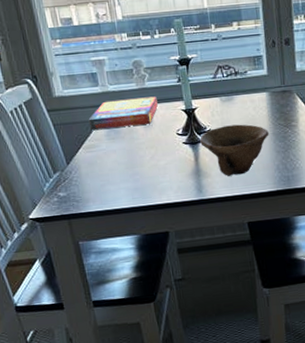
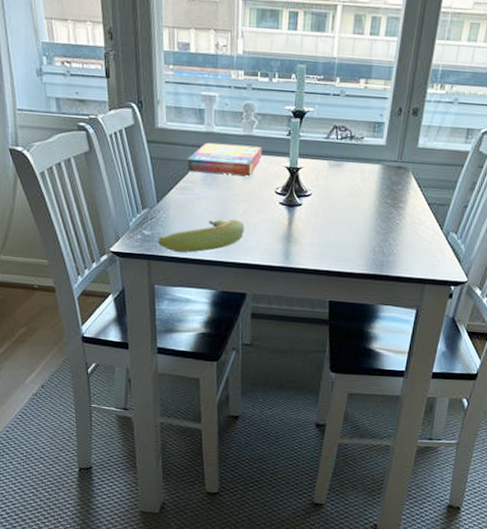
banana: none [74,166,156,207] -> present [158,219,245,253]
bowl: present [200,124,269,176] -> none [297,193,373,249]

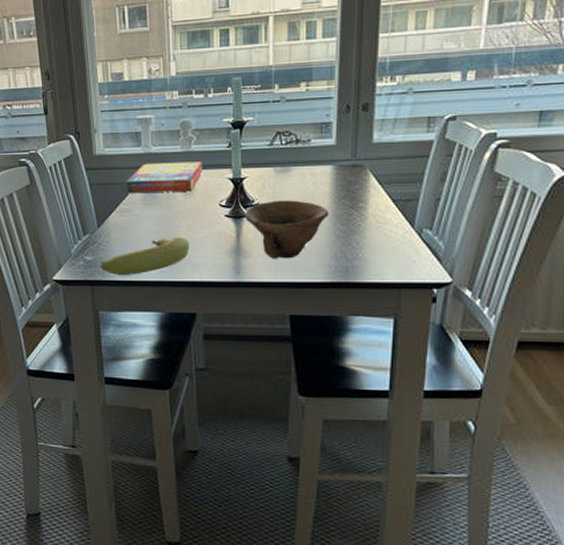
bowl: none [297,193,373,249] -> present [245,200,329,259]

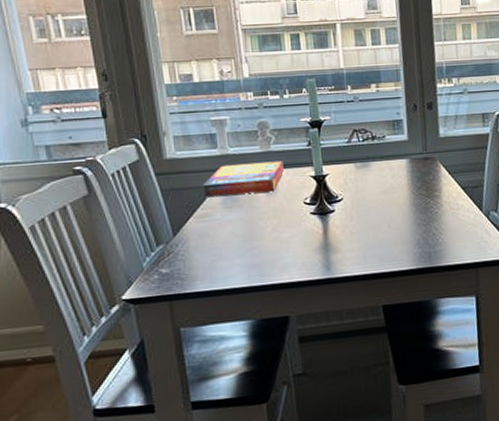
banana: present [100,237,189,275] -> none [179,238,277,286]
bowl: present [245,200,329,259] -> none [330,193,409,252]

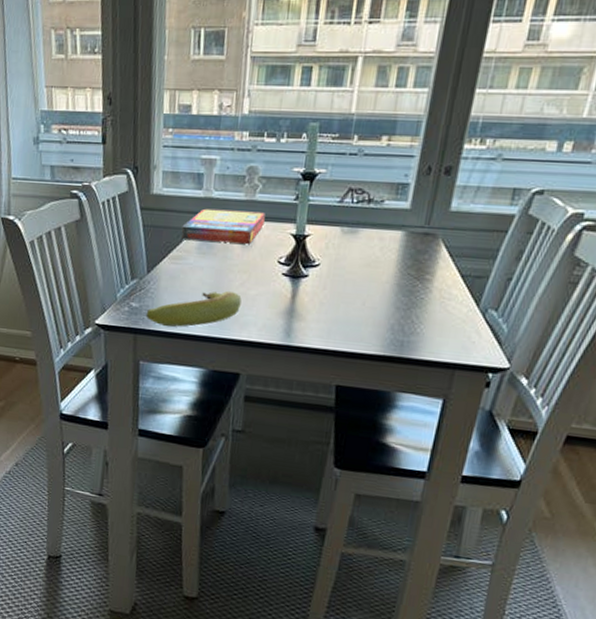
banana: none [179,238,277,286] -> present [145,291,242,327]

